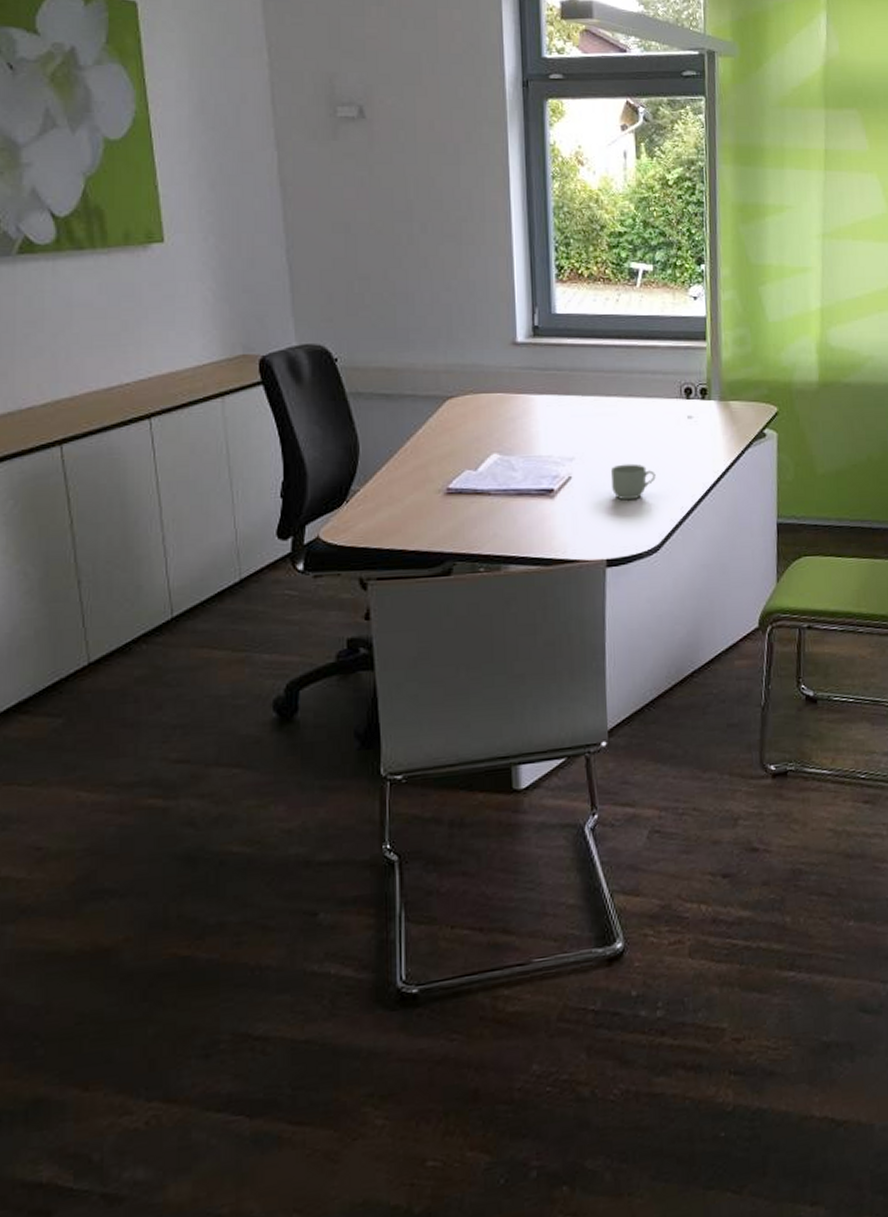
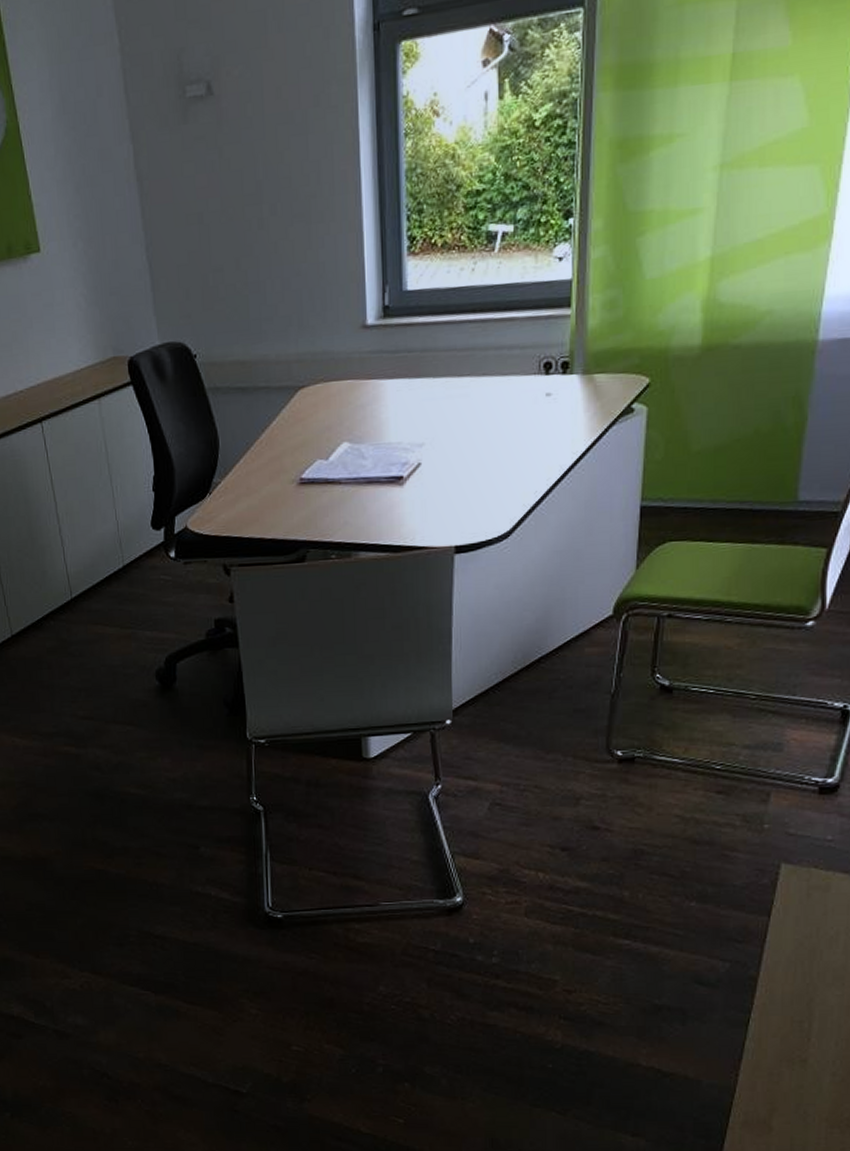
mug: present [611,463,656,501] -> none [462,447,509,486]

